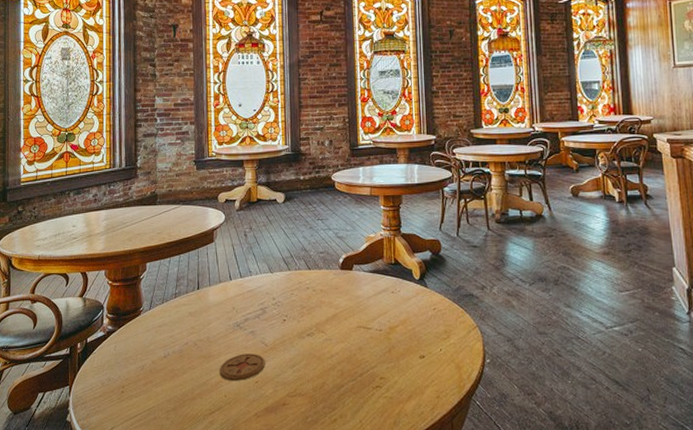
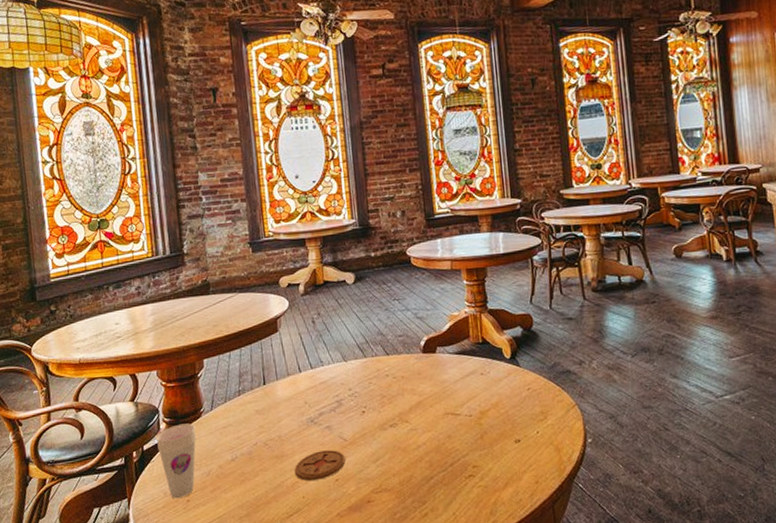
cup: none [98,320,135,389] -> present [155,423,196,499]

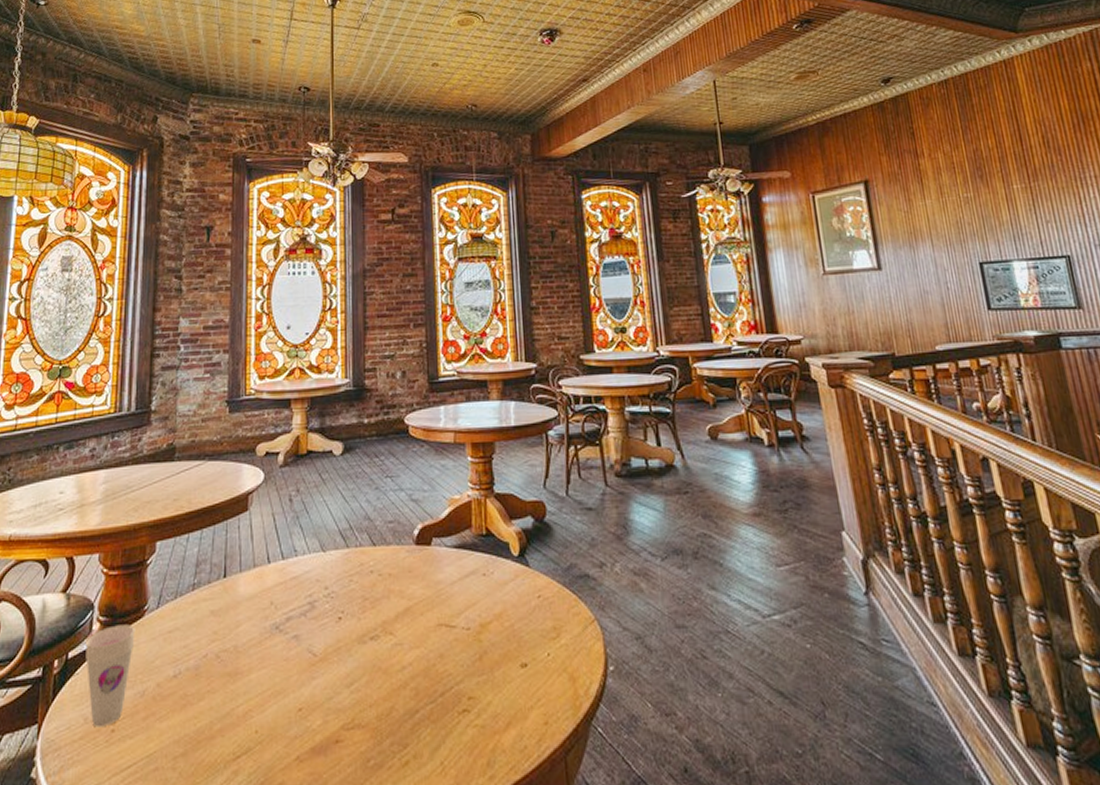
coaster: present [294,450,346,481] -> none [249,668,313,709]

